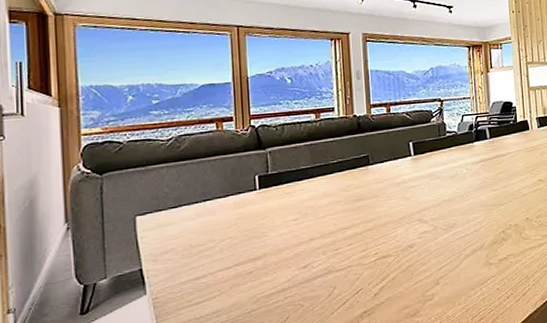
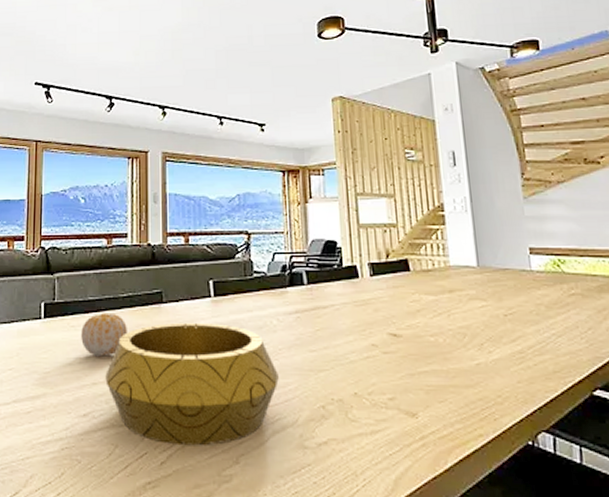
fruit: none [296,177,340,217] -> present [81,312,128,356]
decorative bowl: none [321,177,469,279] -> present [105,322,279,446]

